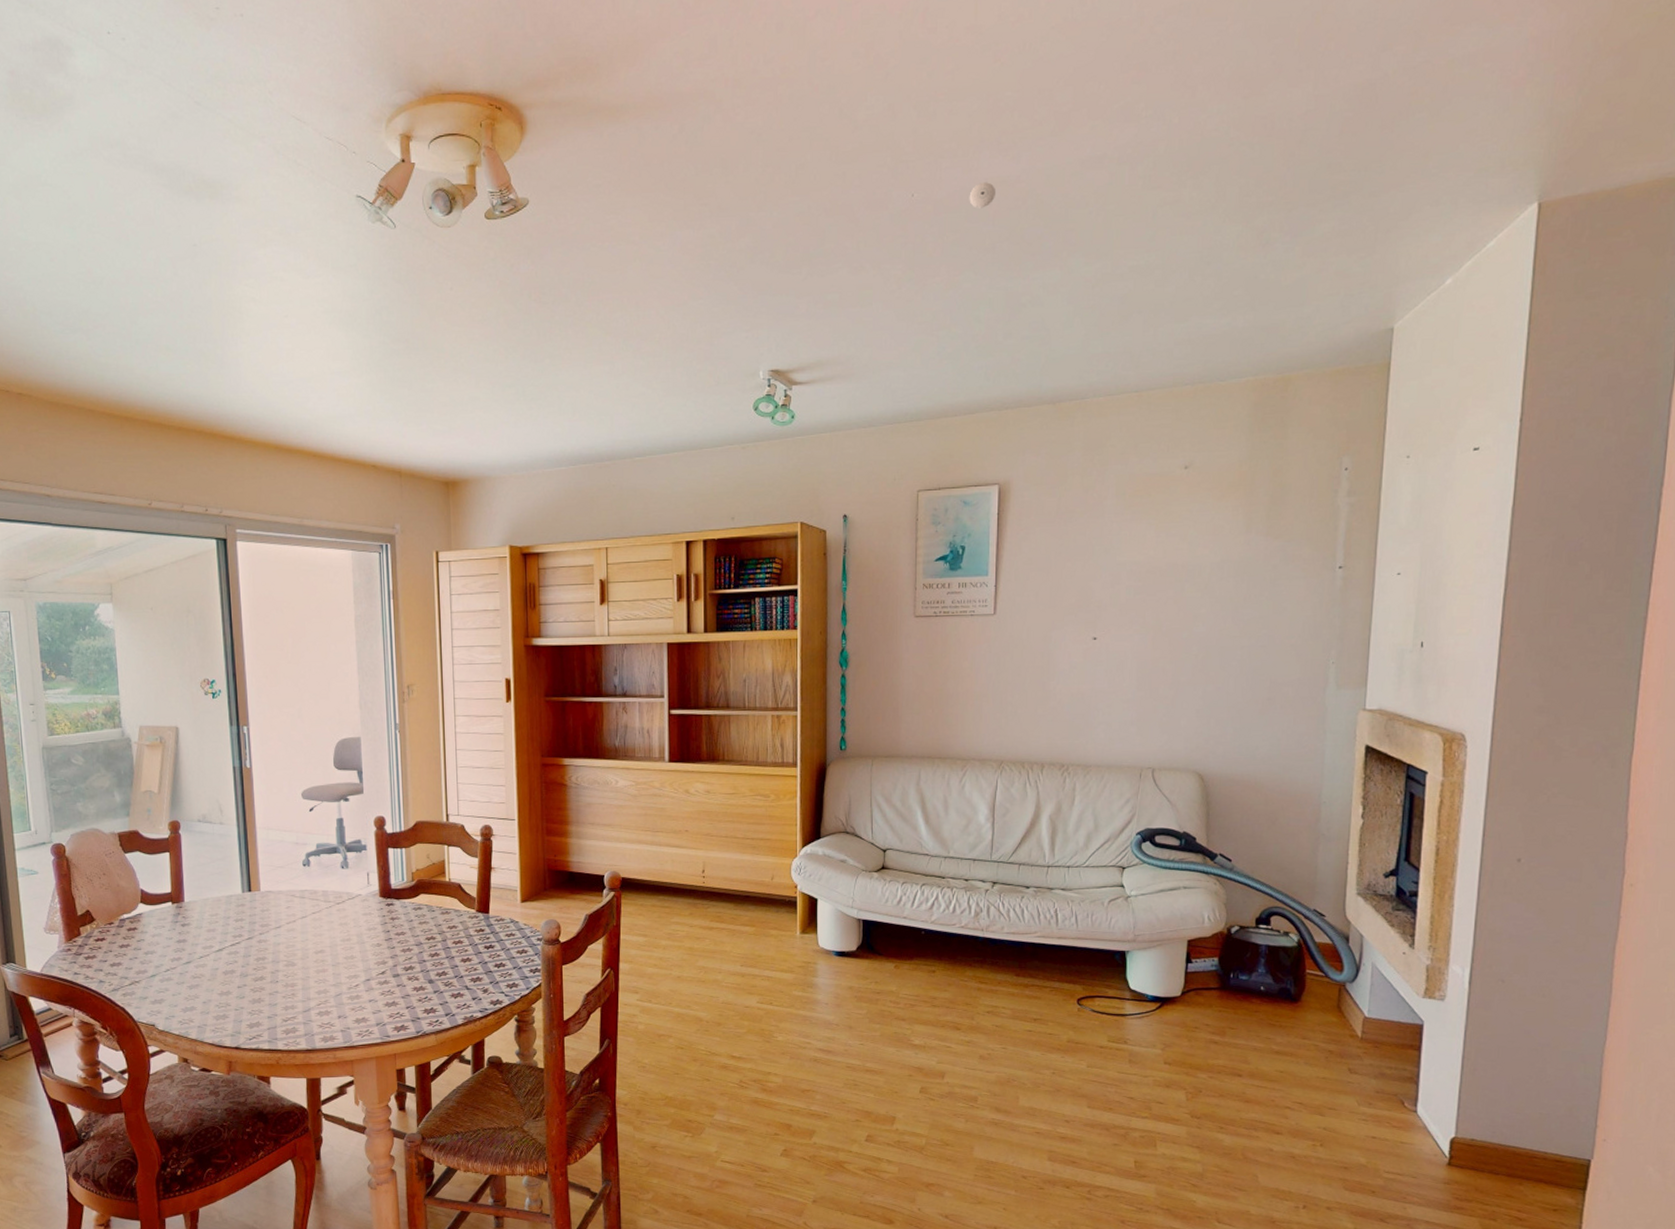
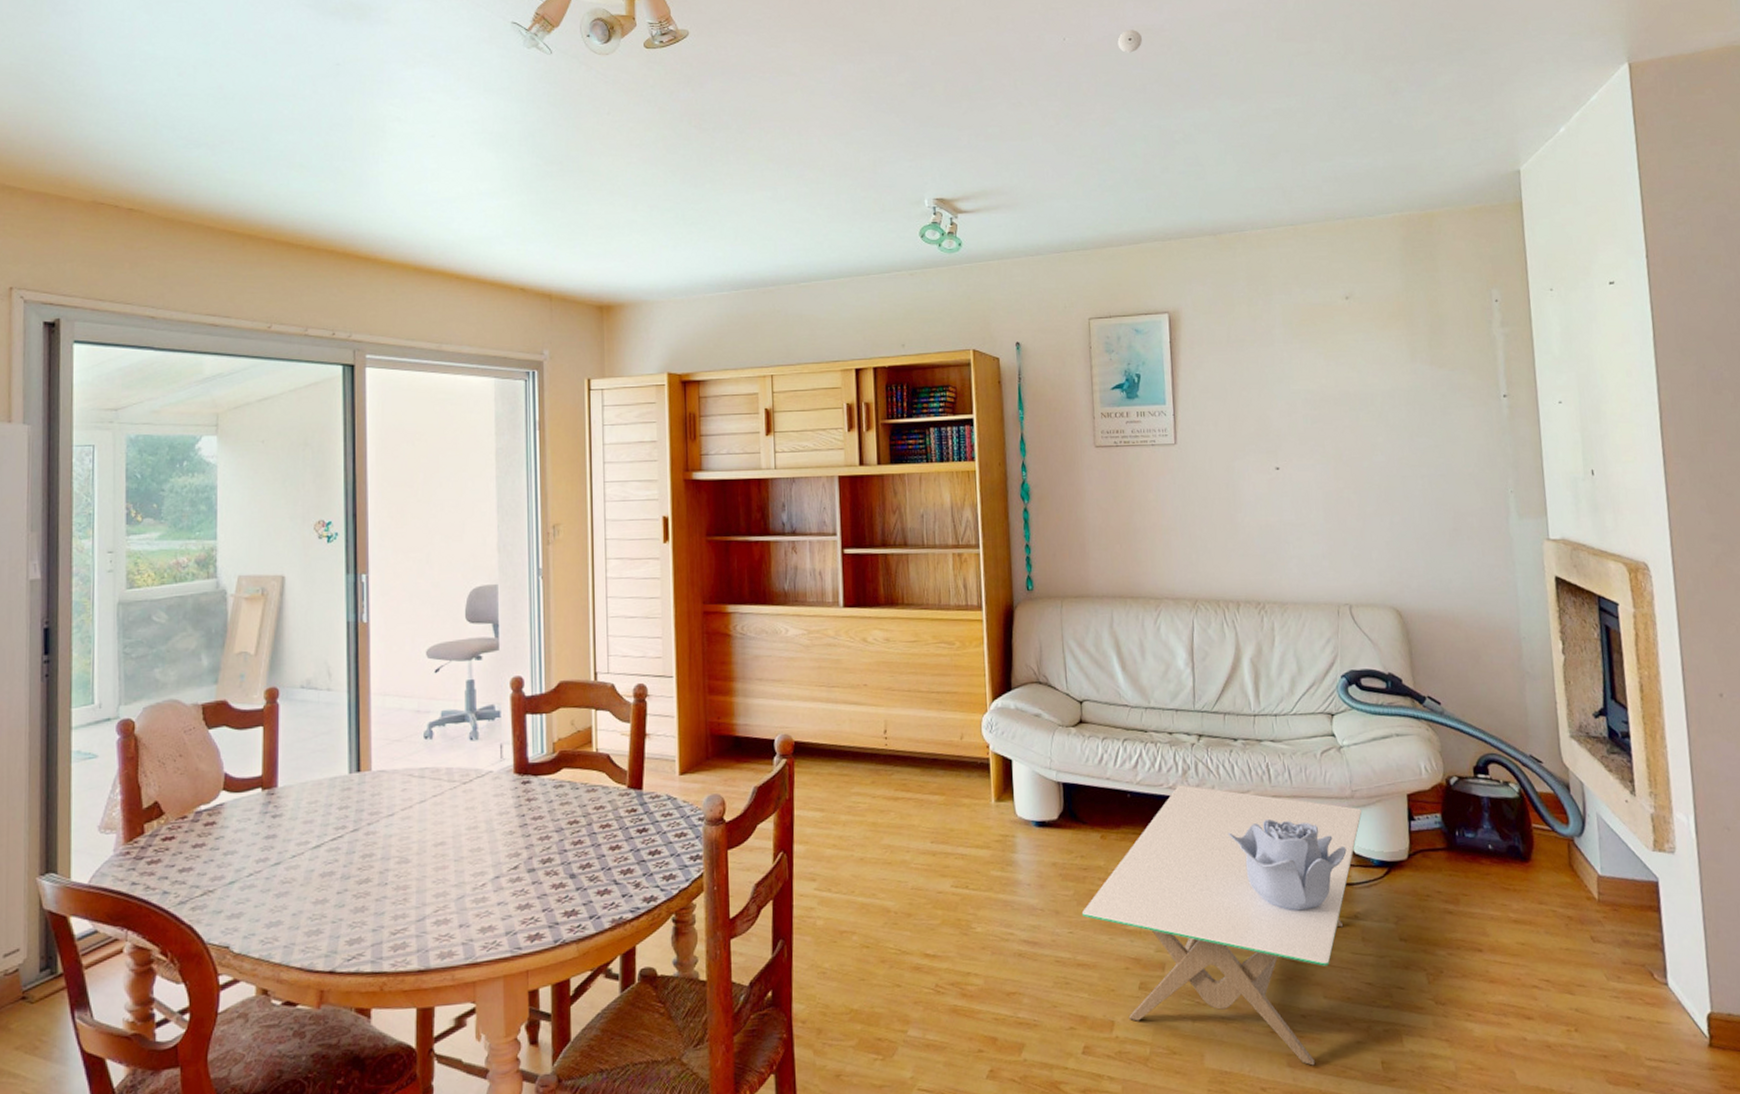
coffee table: none [872,925,1143,1161] -> present [1081,785,1362,1066]
decorative bowl: none [1012,956,1123,1035] -> present [1227,818,1347,911]

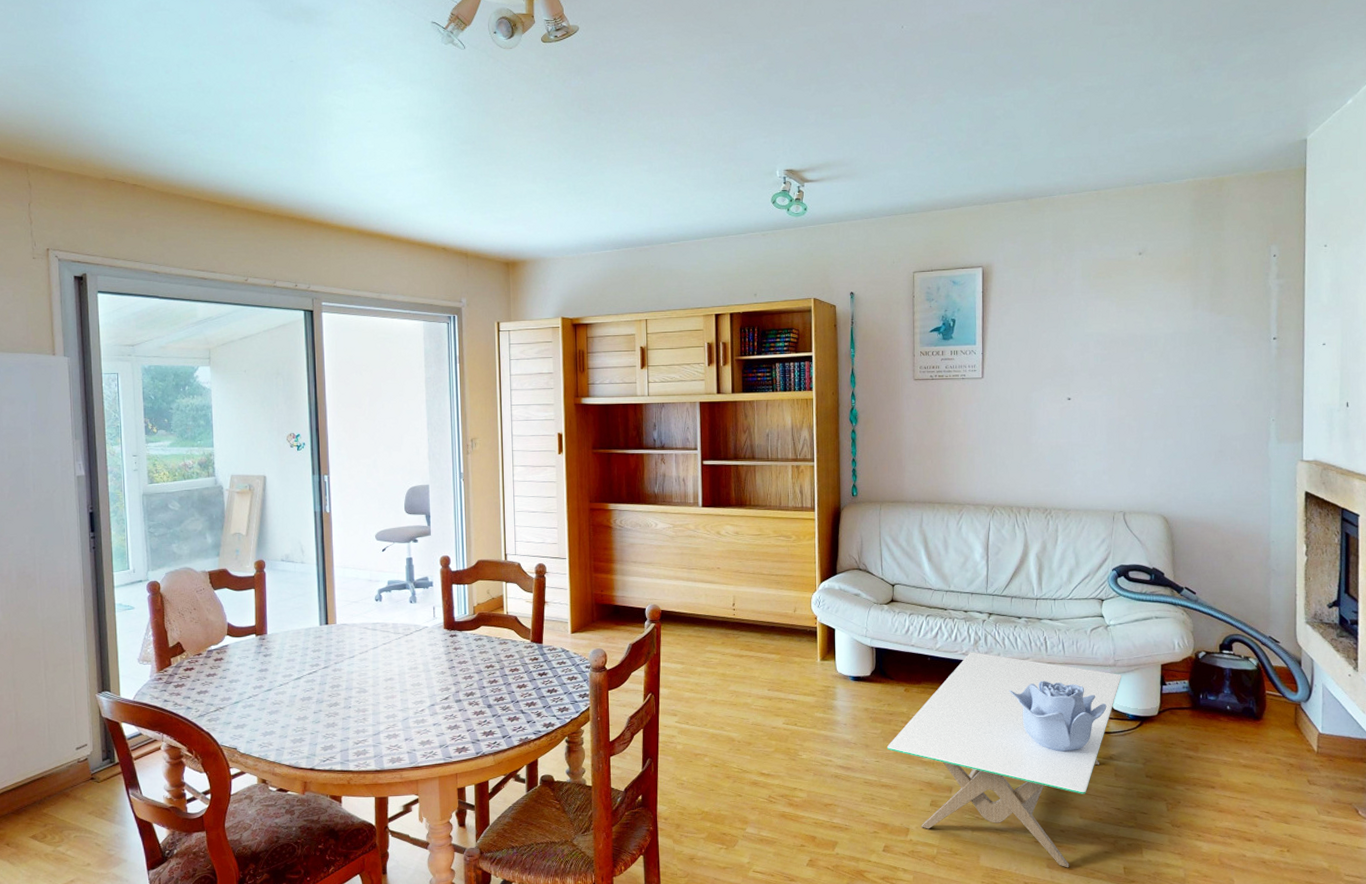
smoke detector: present [1117,30,1142,53] -> none [949,17,971,38]

